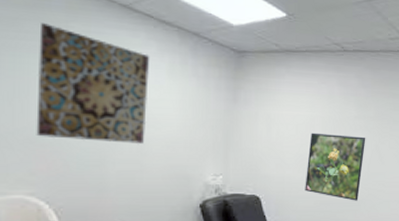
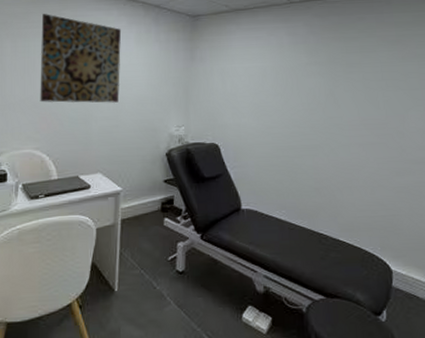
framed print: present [305,132,366,201] -> none [260,81,319,146]

